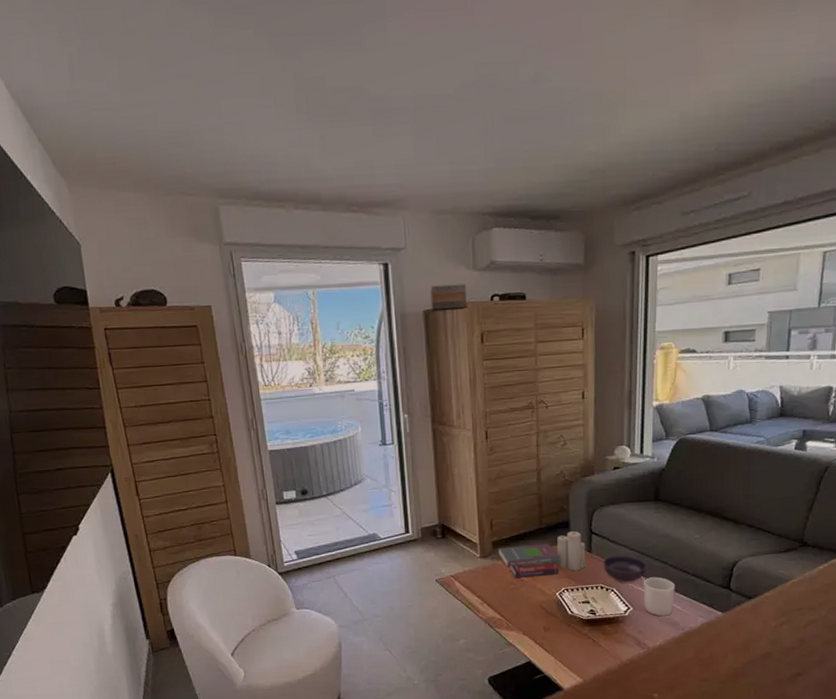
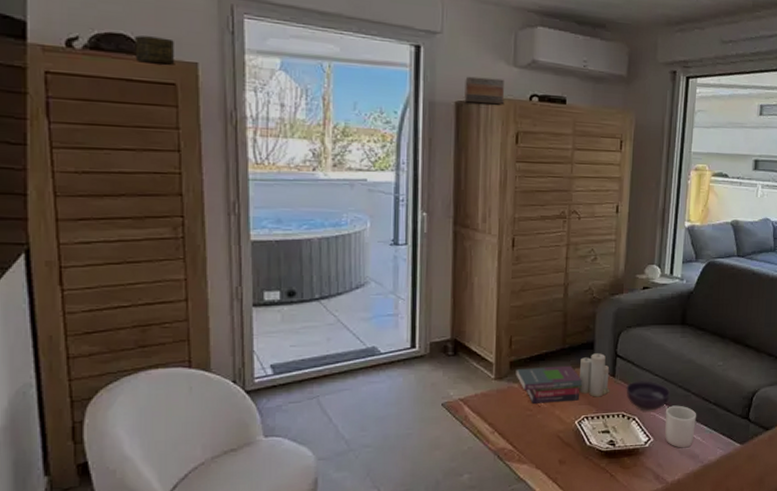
decorative box: none [162,288,194,312] -> present [135,35,175,66]

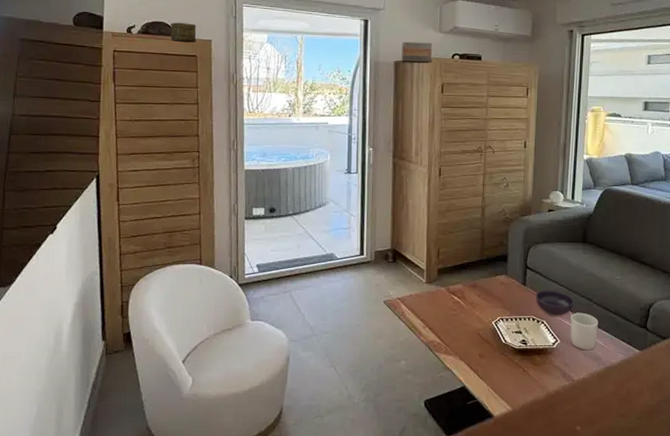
books: present [516,365,582,404] -> none [443,274,498,305]
candle: present [578,351,610,397] -> none [494,263,522,302]

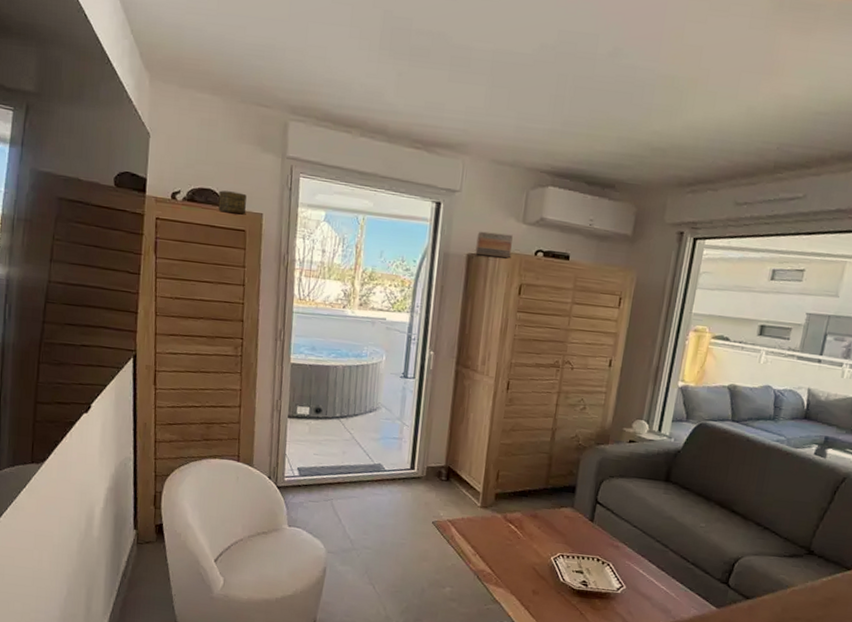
bowl: present [535,289,575,316] -> none [603,528,648,561]
mug: present [570,312,599,351] -> none [637,558,673,601]

